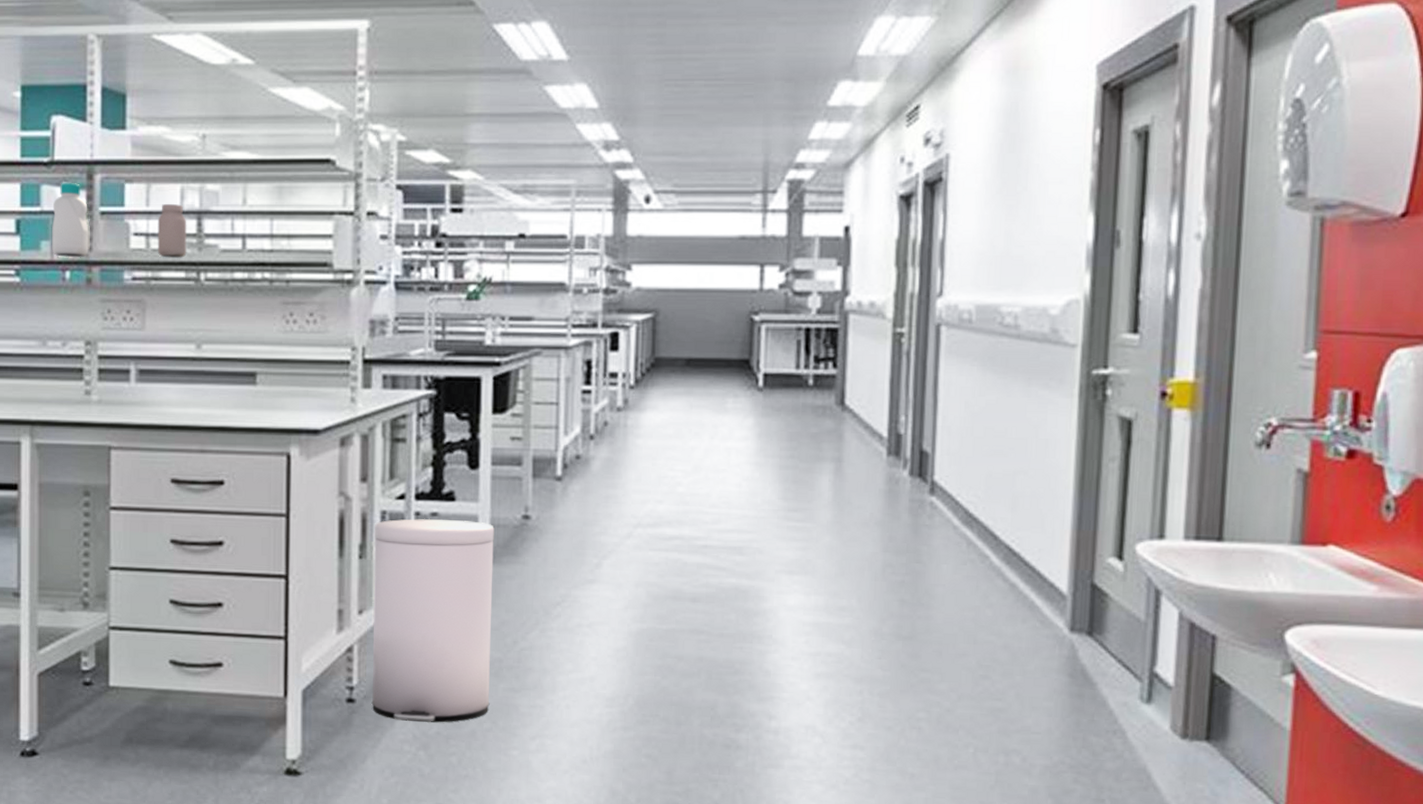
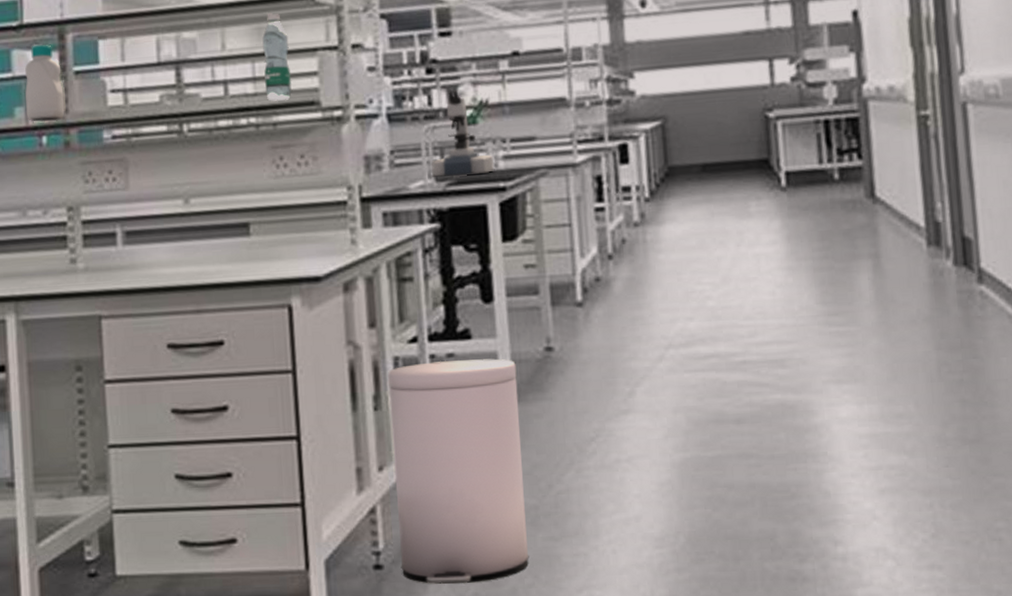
jar: present [157,204,187,258] -> none [134,56,167,112]
bottle: none [281,173,307,259] -> present [262,12,292,101]
microscope: none [431,264,492,348] -> present [431,89,495,177]

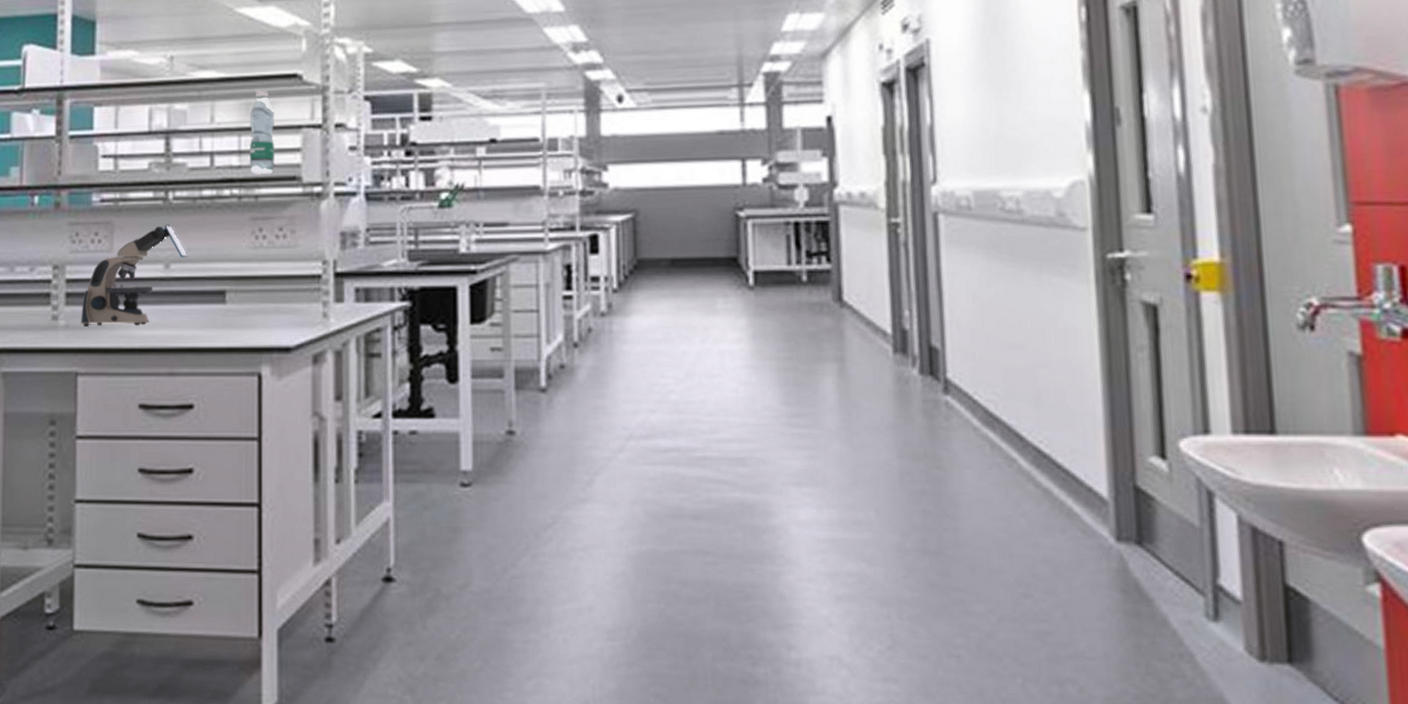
bottle: present [24,44,65,122] -> none [21,108,58,182]
microscope: none [100,159,208,268] -> present [81,225,189,326]
pedal bin: present [388,358,529,584] -> none [351,438,480,662]
microscope: present [431,89,495,177] -> none [405,172,467,257]

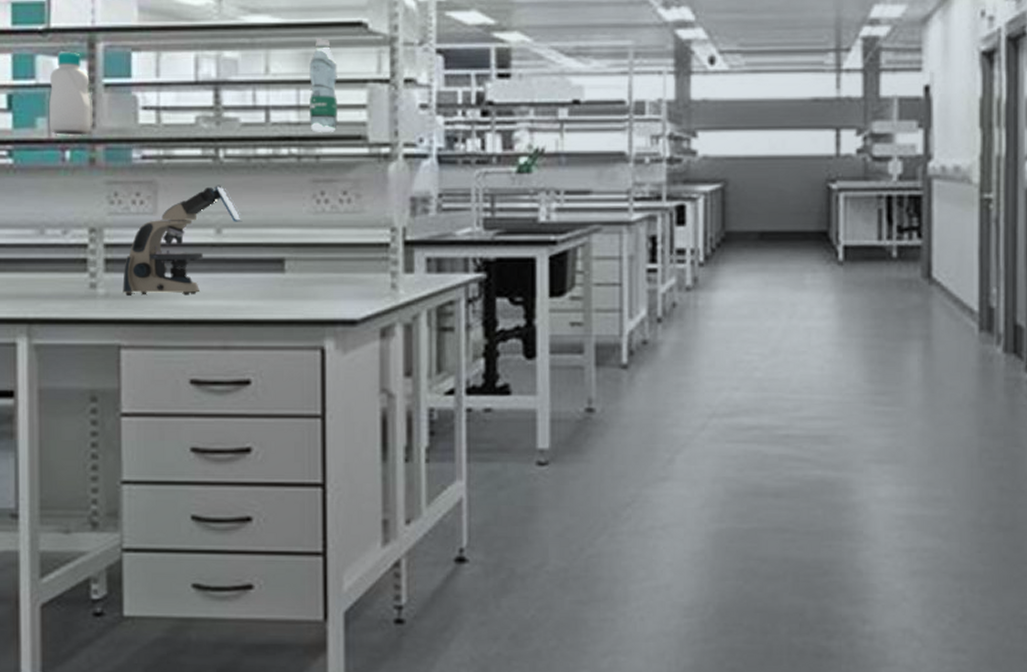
bottle: none [21,108,58,182] -> present [49,51,91,135]

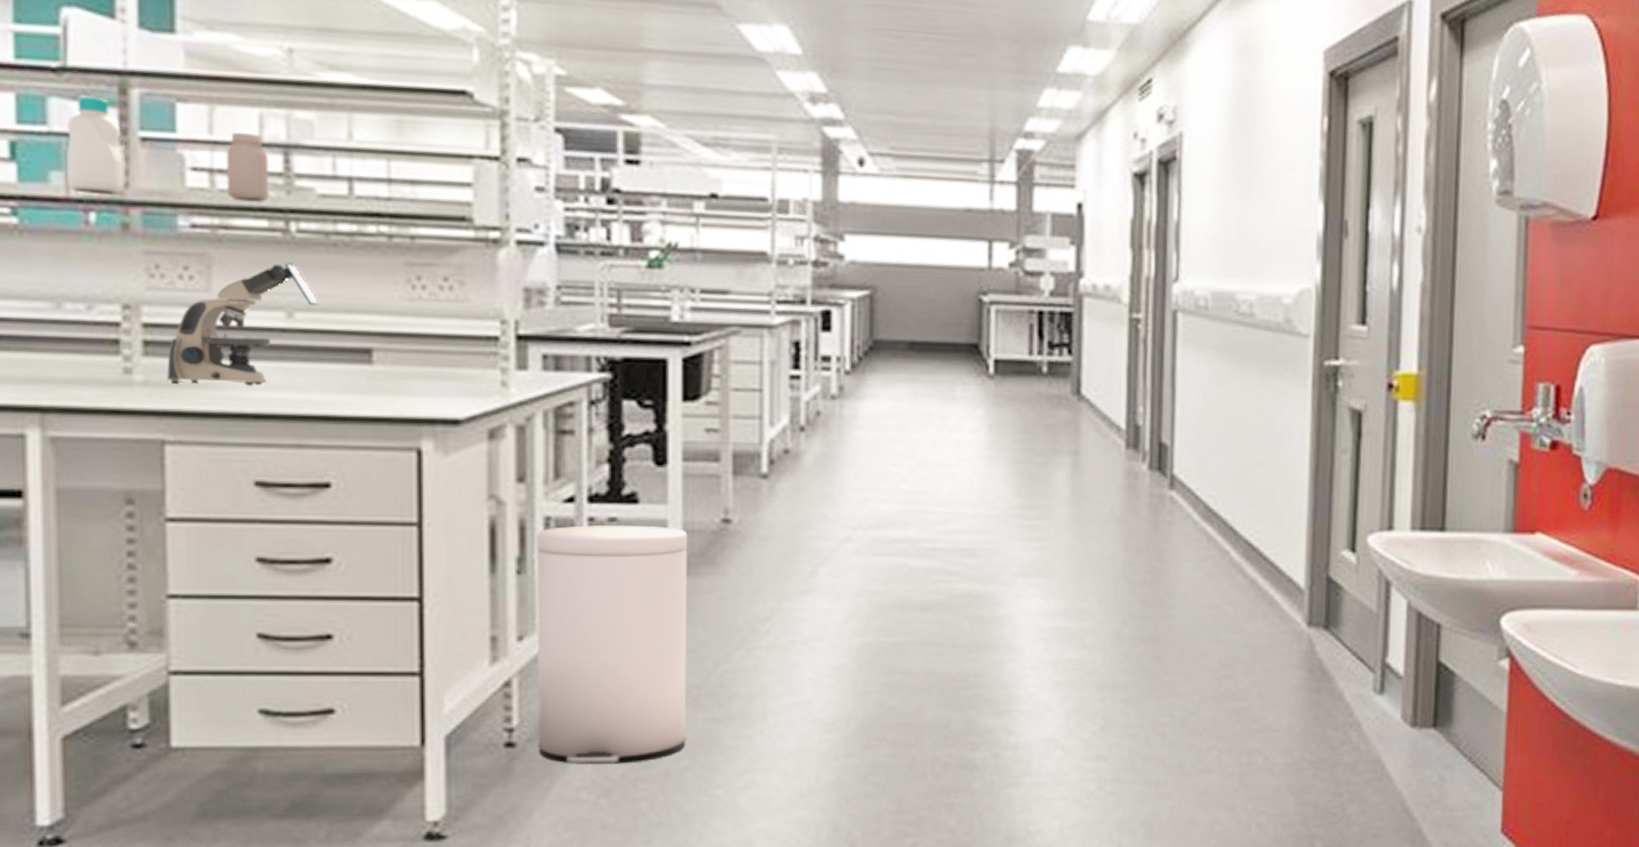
jar: none [169,74,203,134] -> present [226,133,270,202]
bottle: present [309,37,338,132] -> none [403,104,437,211]
pedal bin: none [422,416,555,642] -> present [537,525,688,764]

